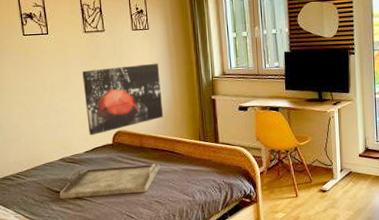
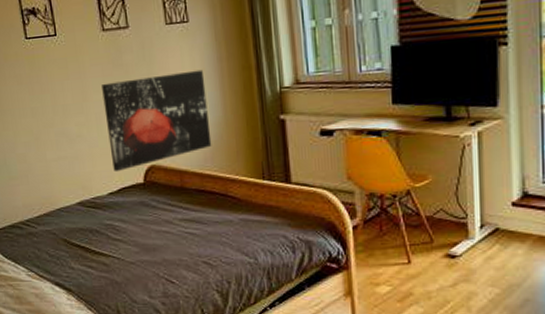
serving tray: present [60,163,160,199] -> none [79,210,208,254]

